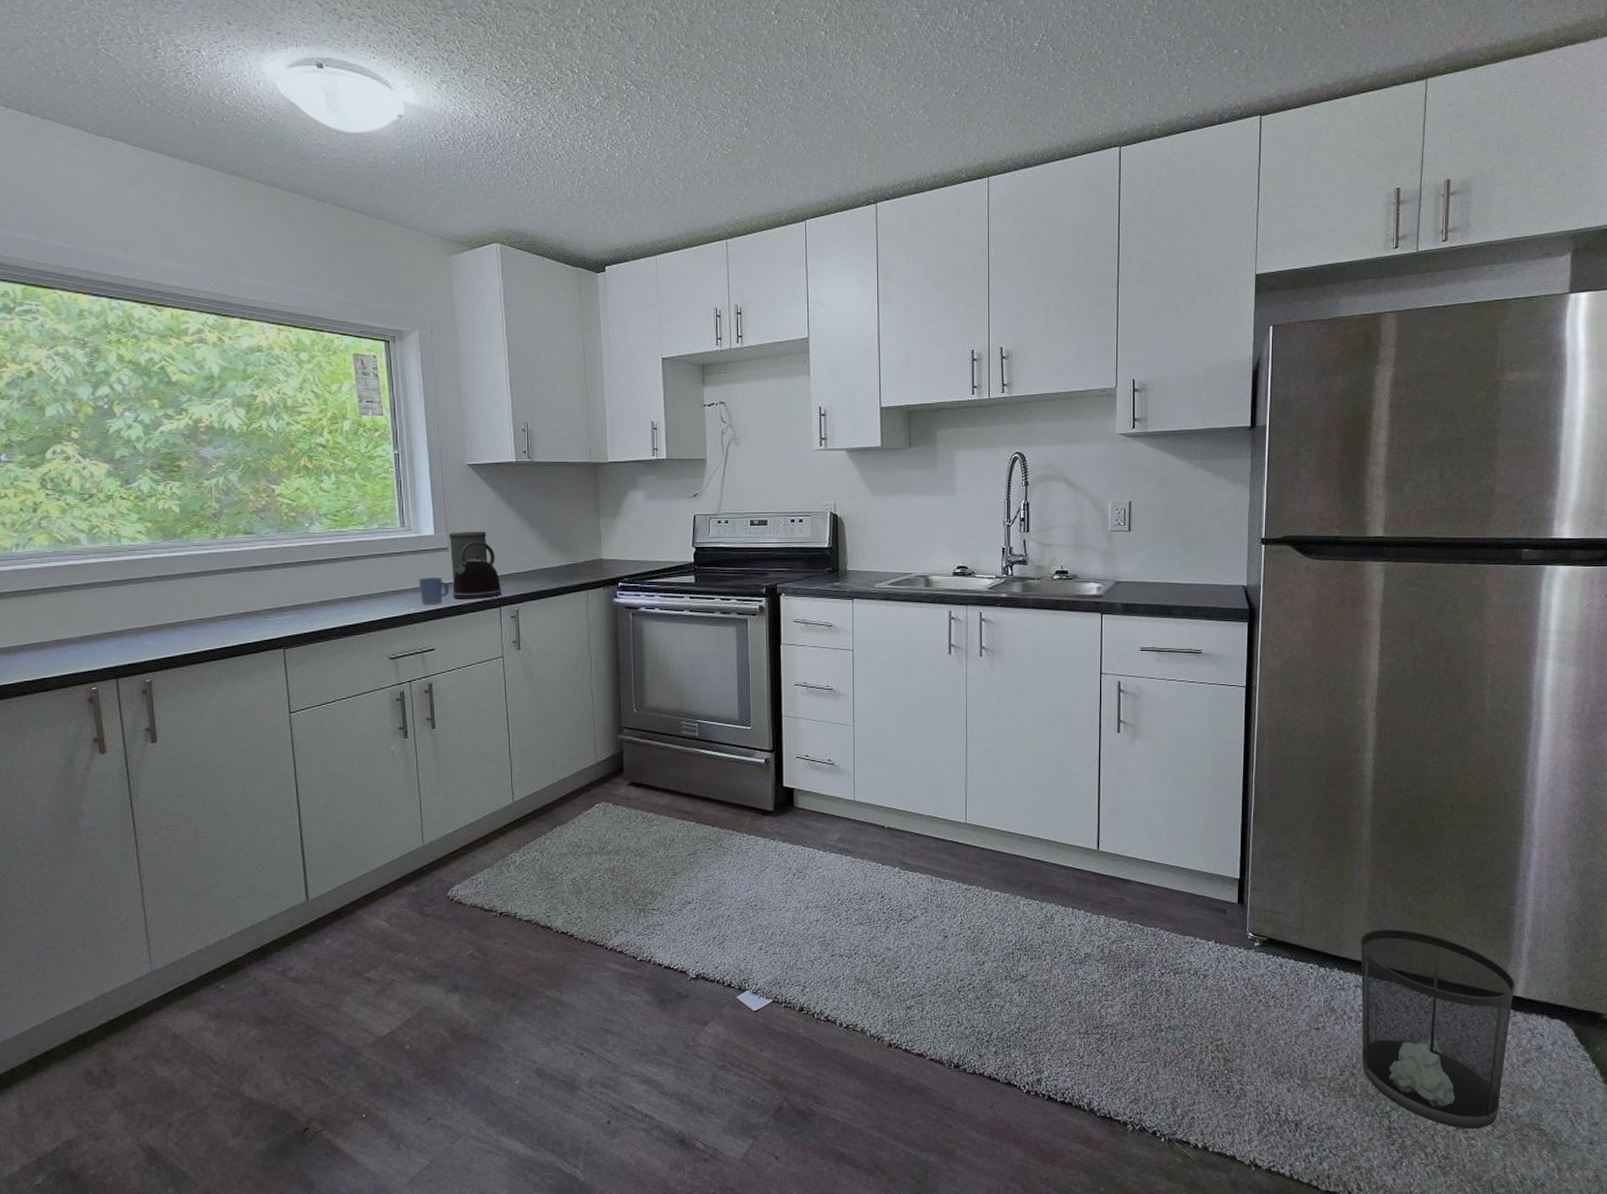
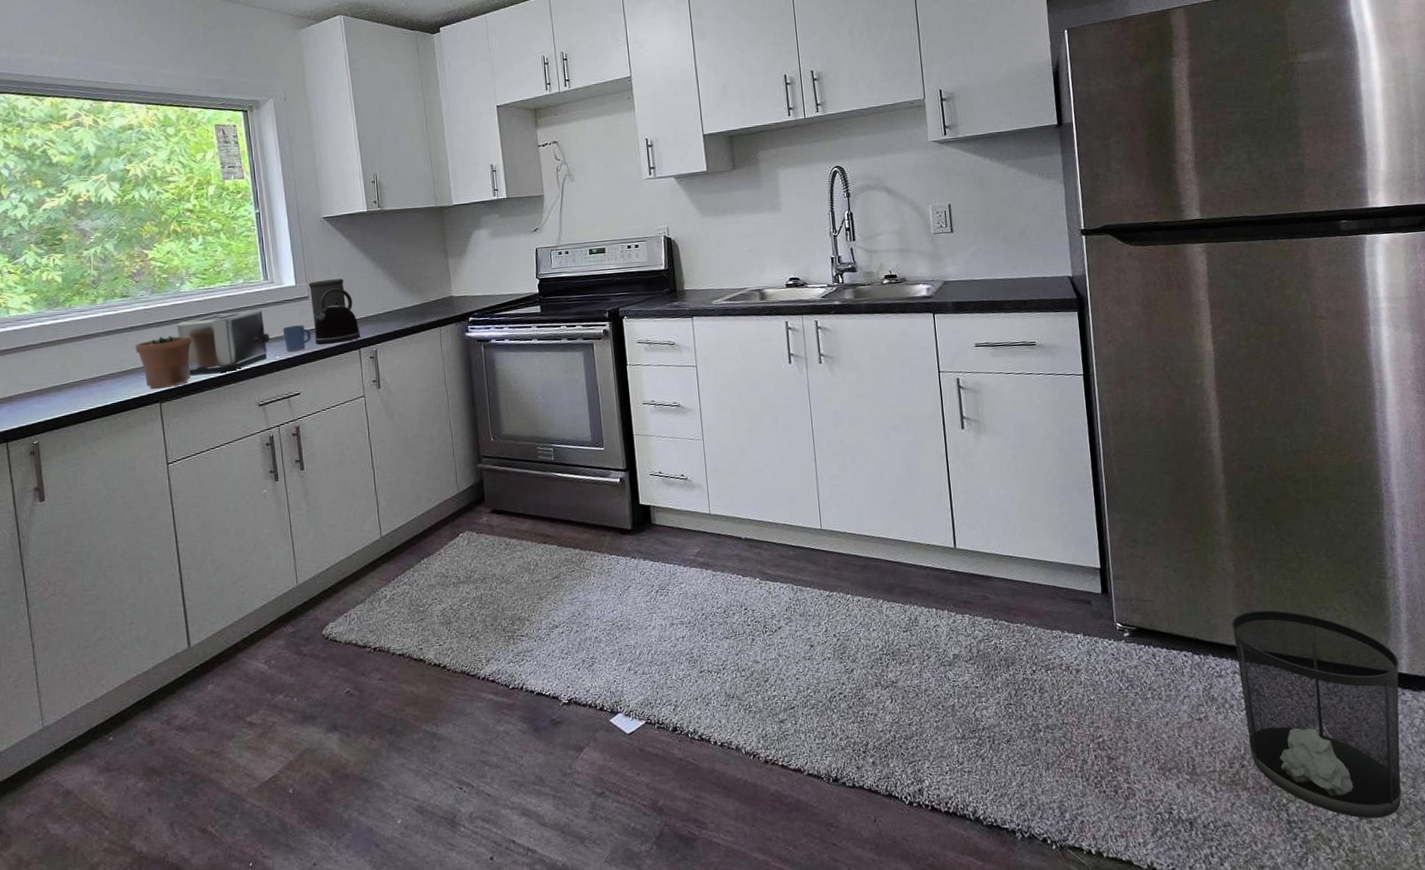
planter: none [258,578,321,633] -> present [135,335,193,389]
toaster: none [304,557,405,623] -> present [176,309,270,376]

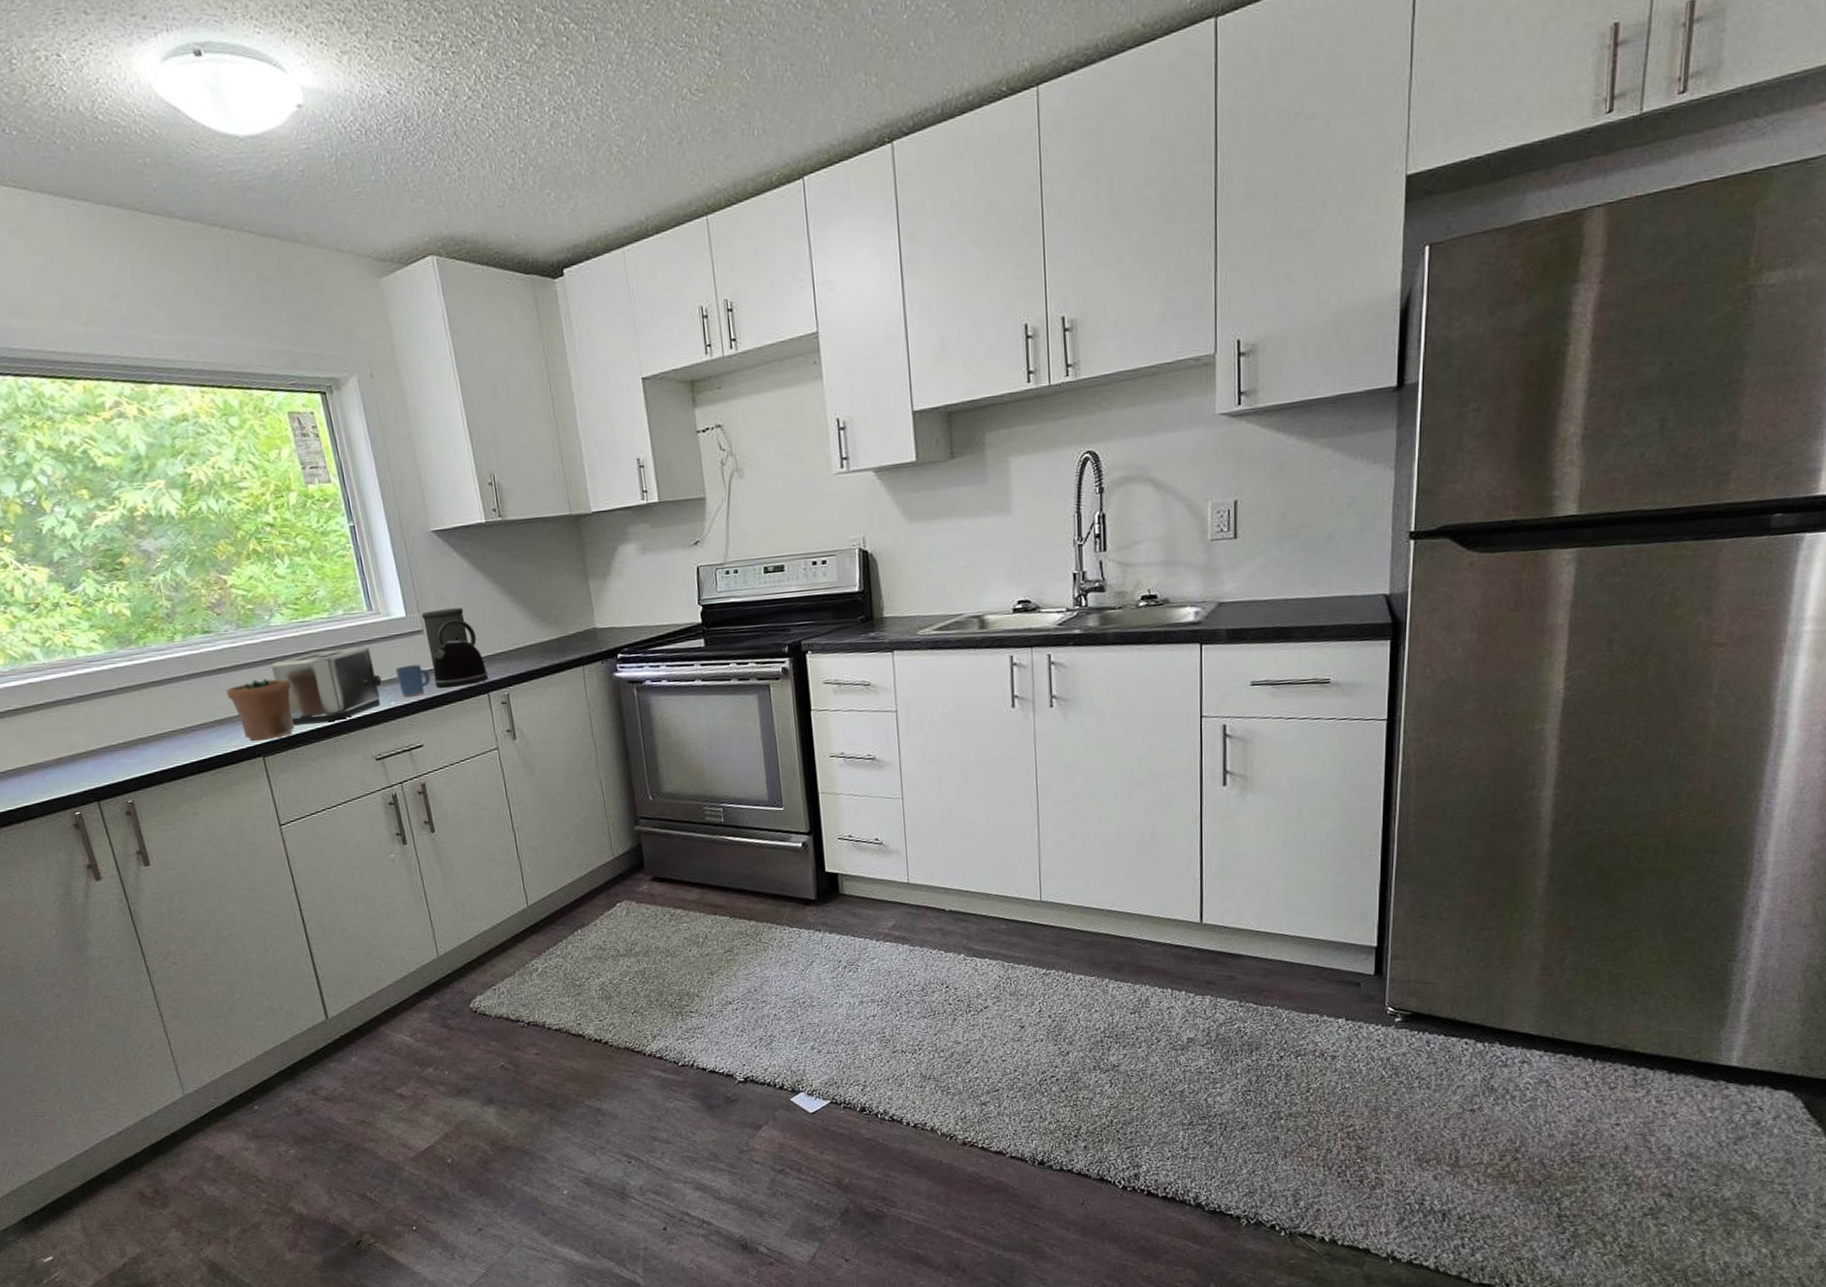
waste bin: present [1231,610,1402,819] -> none [1527,994,1730,1215]

